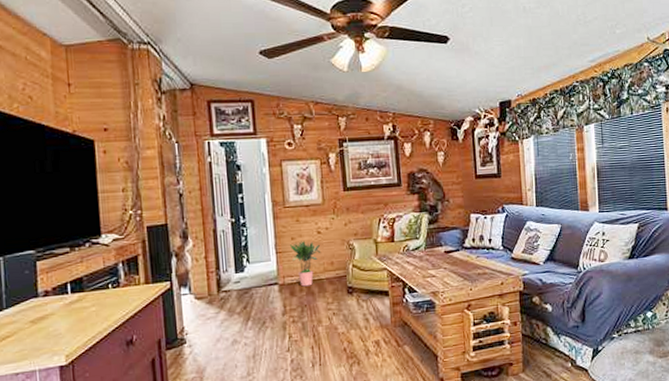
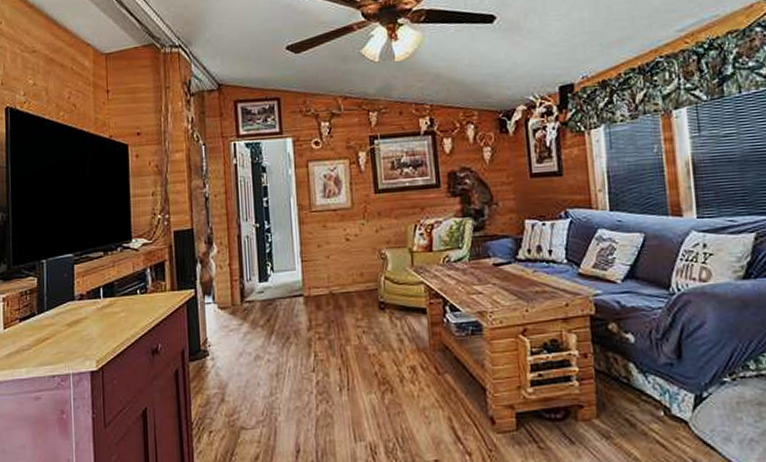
potted plant: present [290,241,321,287] -> none [316,249,350,300]

